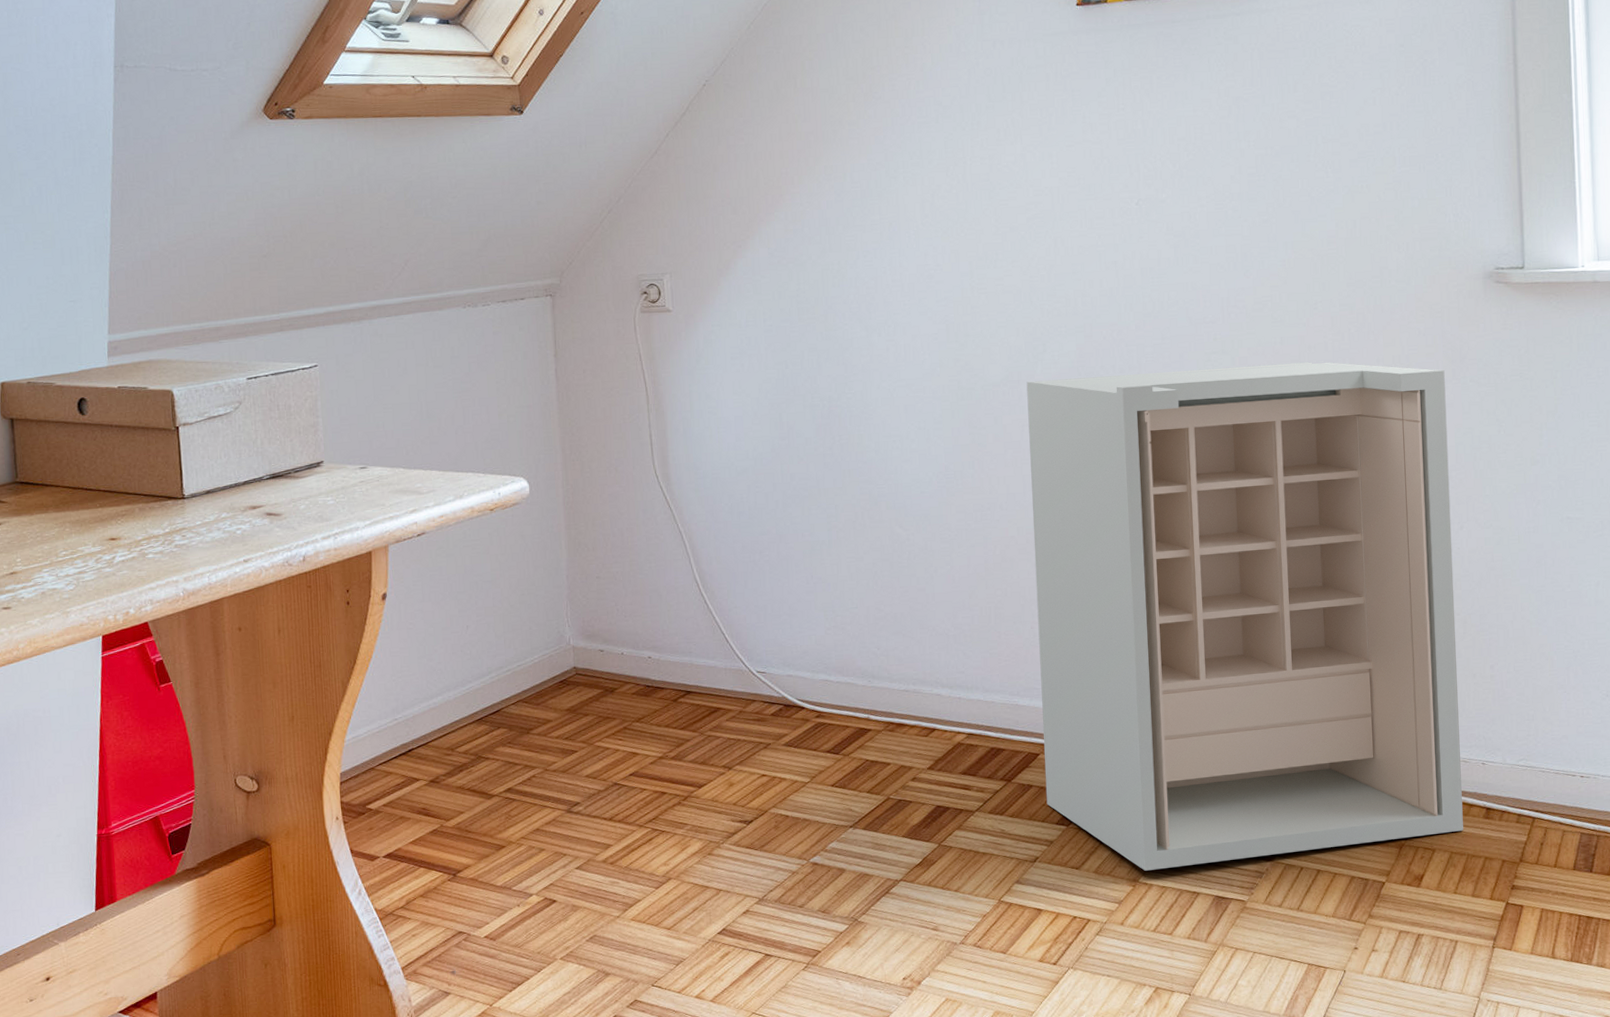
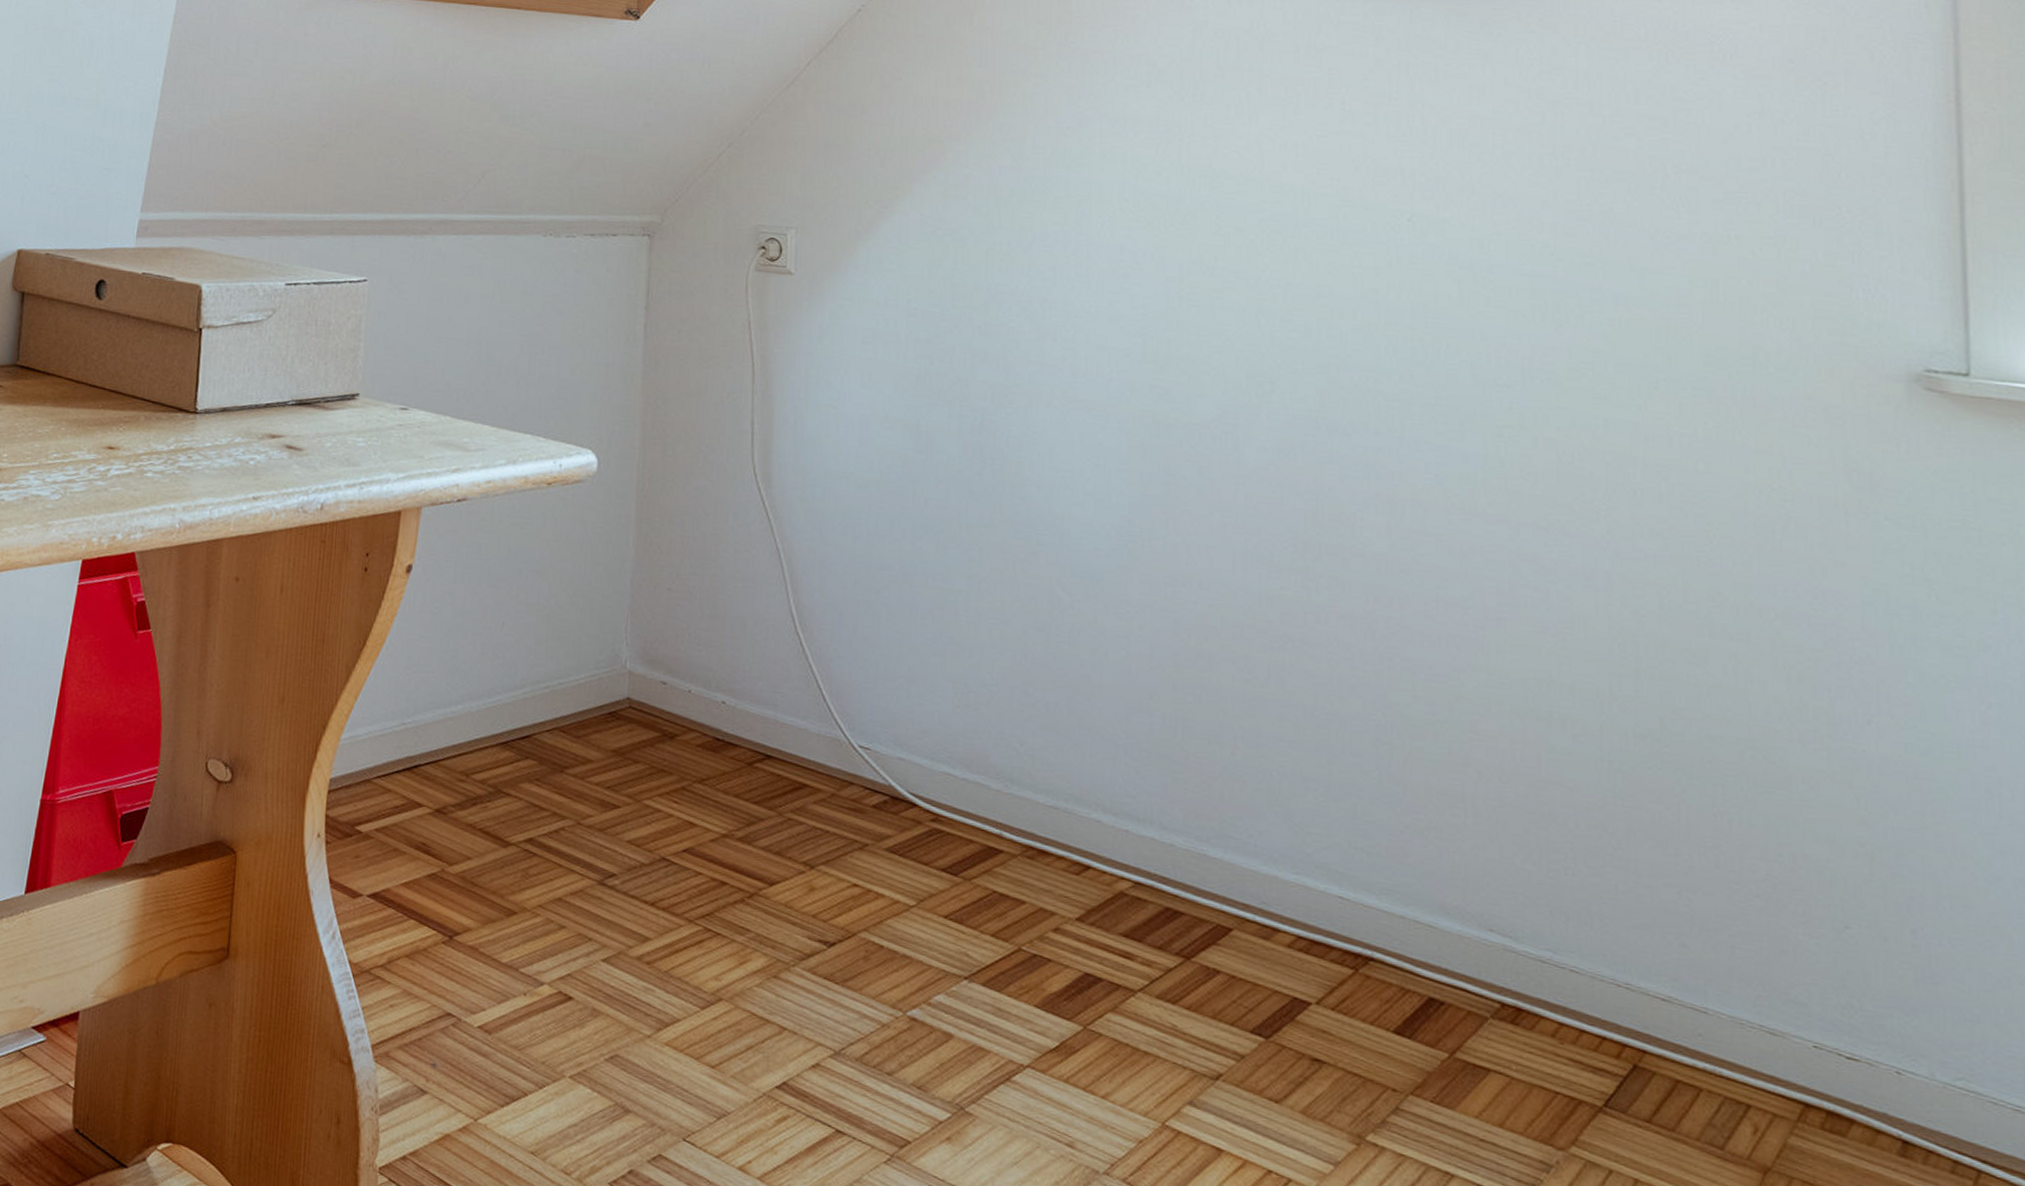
shelving unit: present [1026,361,1463,871] -> none [1238,427,1865,1168]

